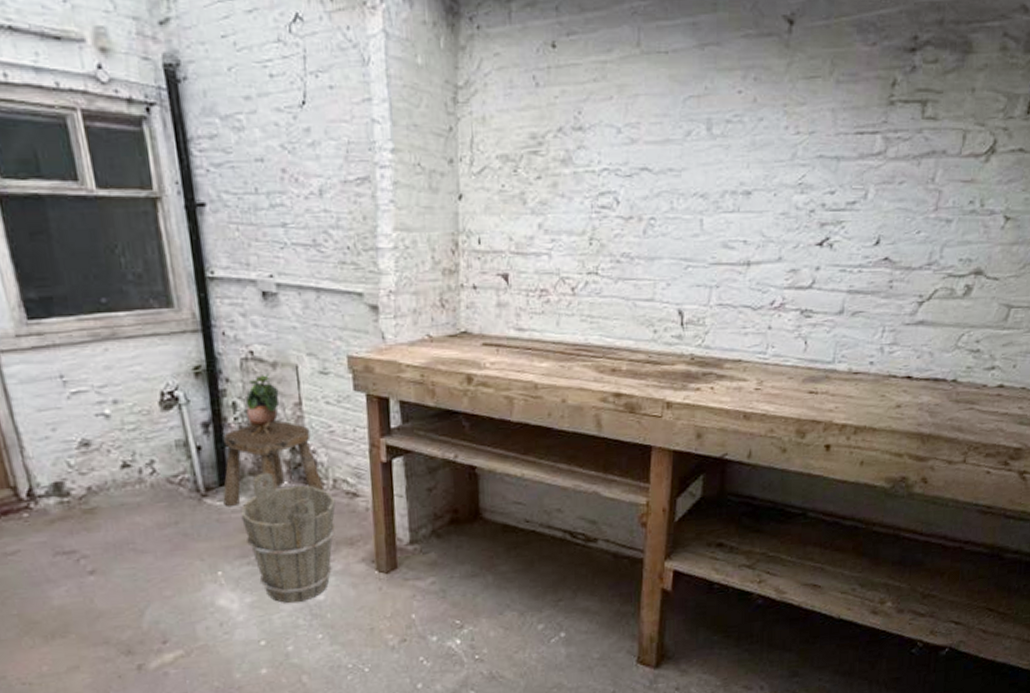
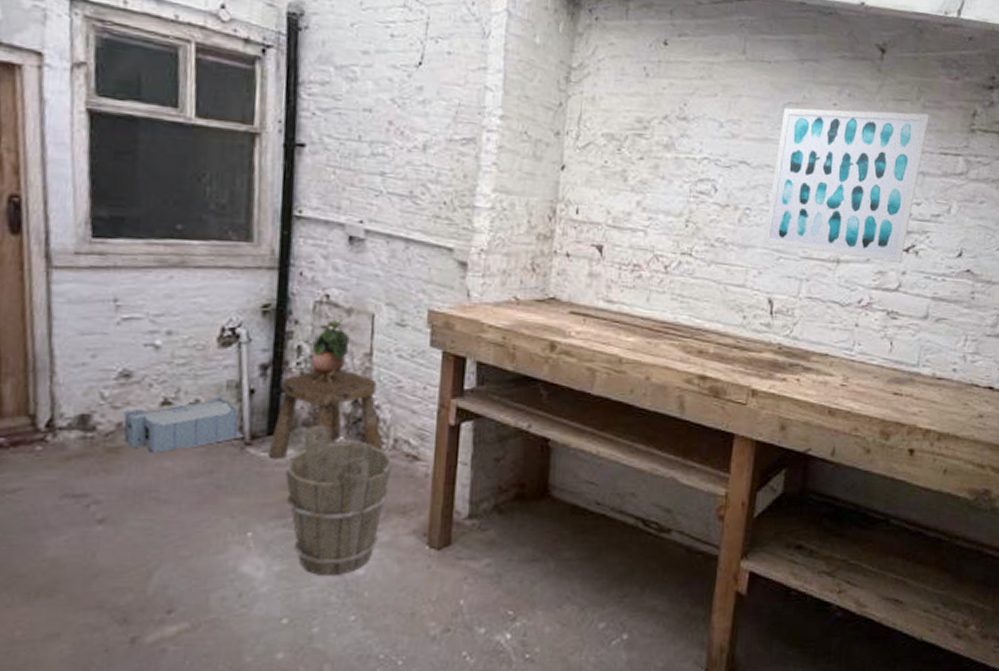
storage bin: none [91,455,199,511] -> present [123,396,244,453]
wall art: none [670,90,844,260] -> present [764,107,929,264]

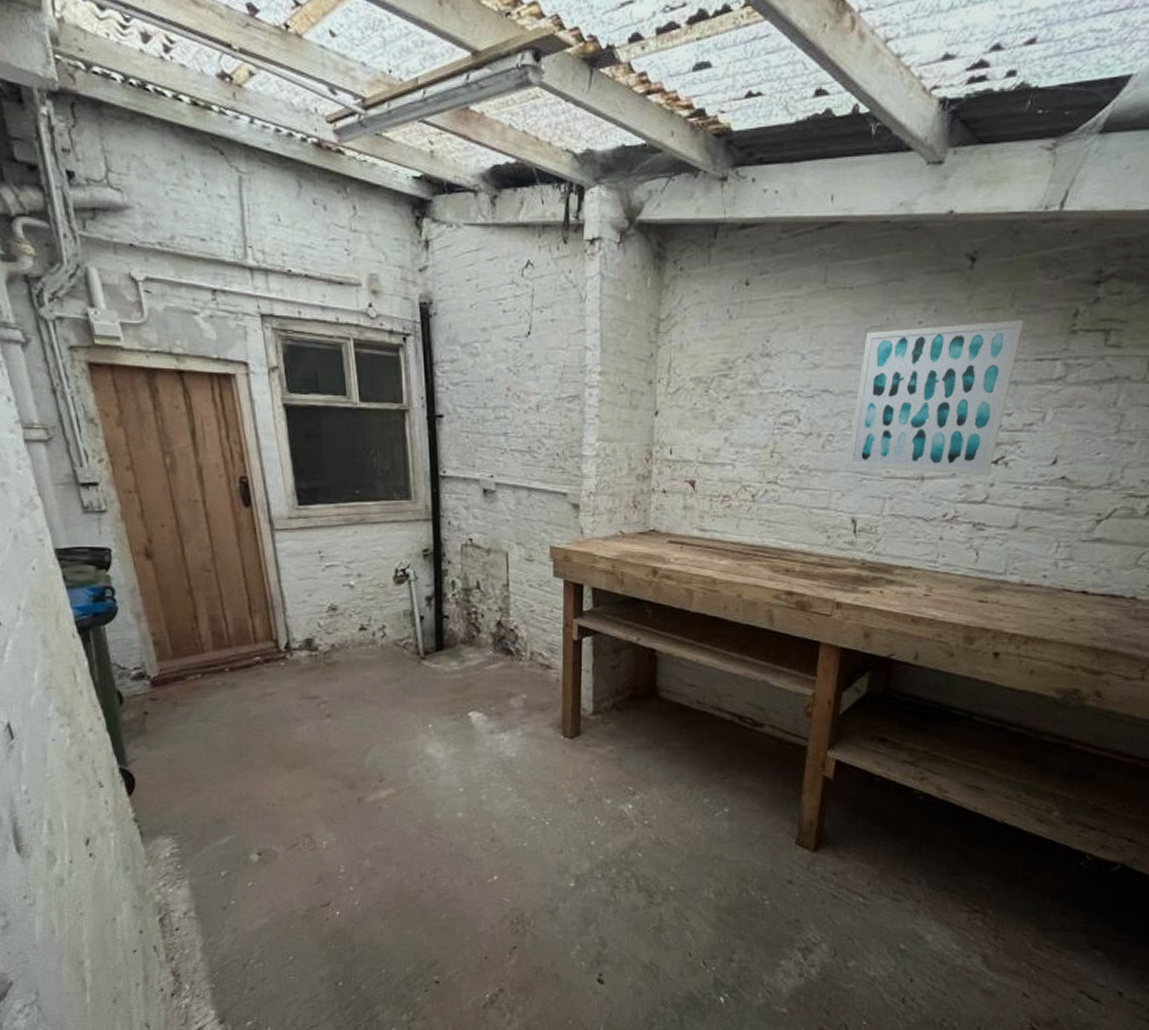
storage bin: present [123,396,244,453] -> none [335,622,419,666]
stool: present [268,369,383,460] -> none [438,598,523,670]
bucket: present [285,425,393,577] -> none [452,642,531,758]
potted plant: present [311,319,350,384] -> none [463,558,491,610]

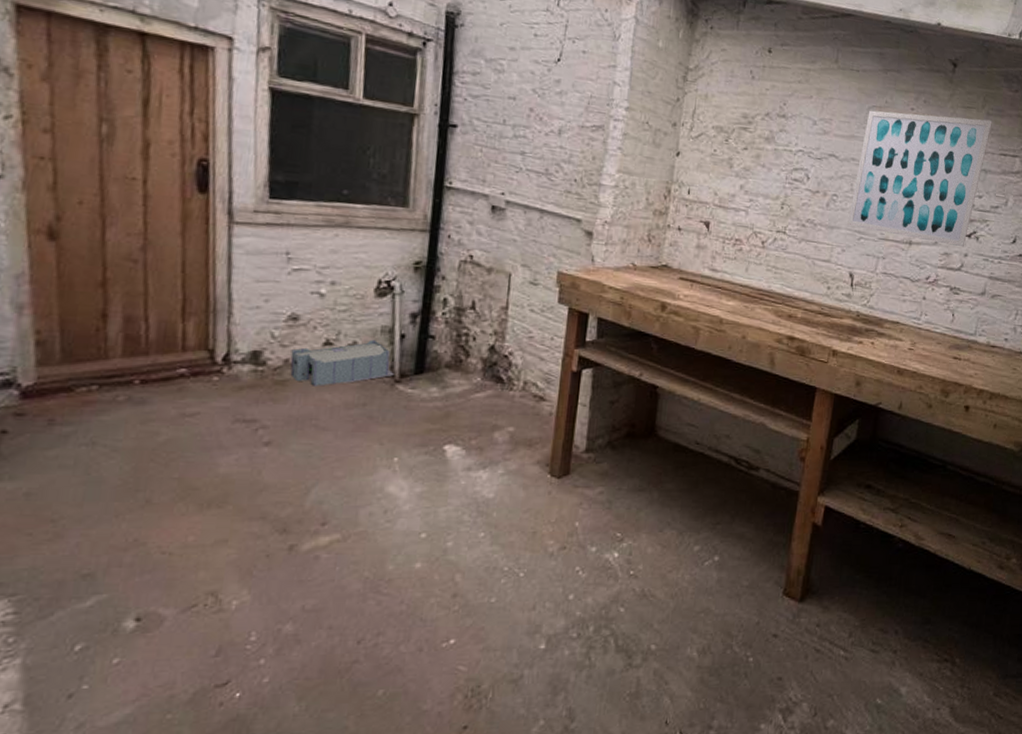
storage bin: none [335,622,419,666] -> present [290,339,394,387]

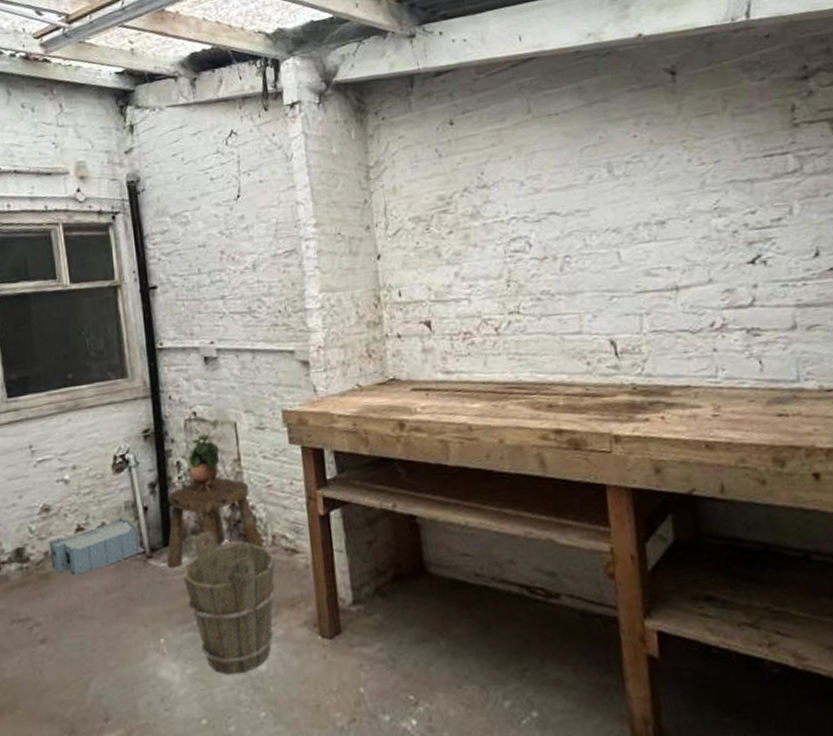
stool: none [415,320,514,396] -> present [167,477,264,568]
bucket: none [428,367,522,498] -> present [183,531,277,675]
potted plant: none [454,277,489,333] -> present [189,432,220,494]
wall art: present [847,110,992,248] -> none [581,121,750,287]

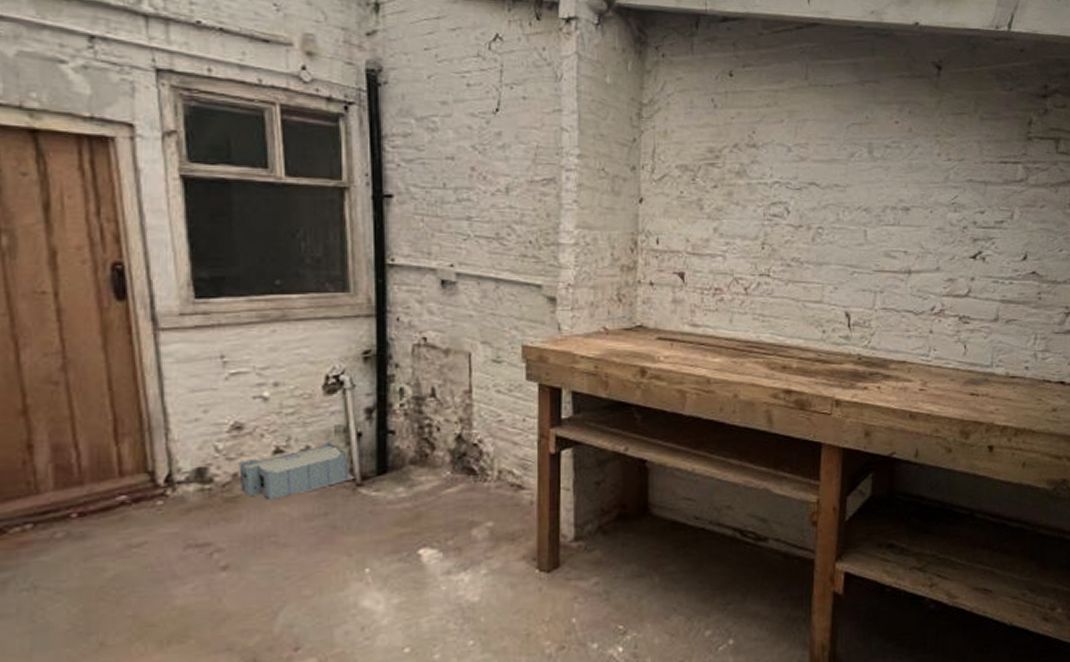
stool: present [167,477,264,568] -> none [379,408,489,498]
bucket: present [183,531,277,675] -> none [397,462,499,605]
potted plant: present [189,432,220,494] -> none [413,360,449,423]

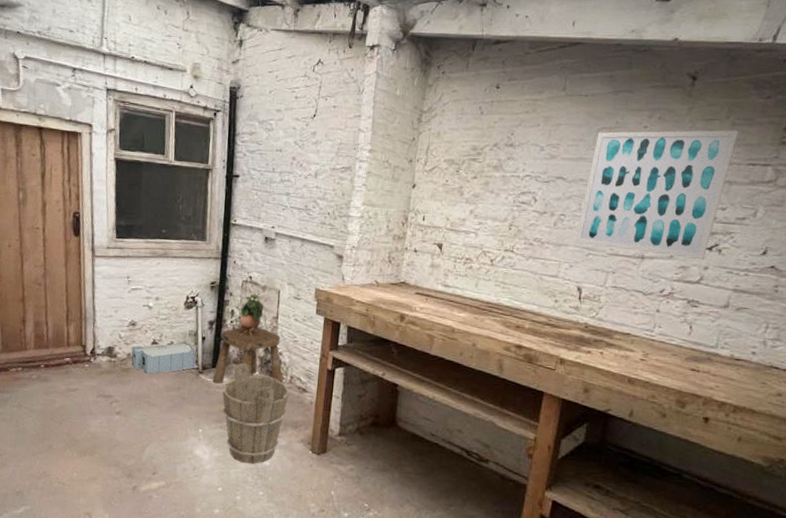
stool: none [379,408,489,498] -> present [212,327,284,384]
bucket: none [397,462,499,605] -> present [222,363,290,464]
potted plant: none [413,360,449,423] -> present [239,293,264,337]
wall art: none [837,125,987,271] -> present [575,130,739,261]

